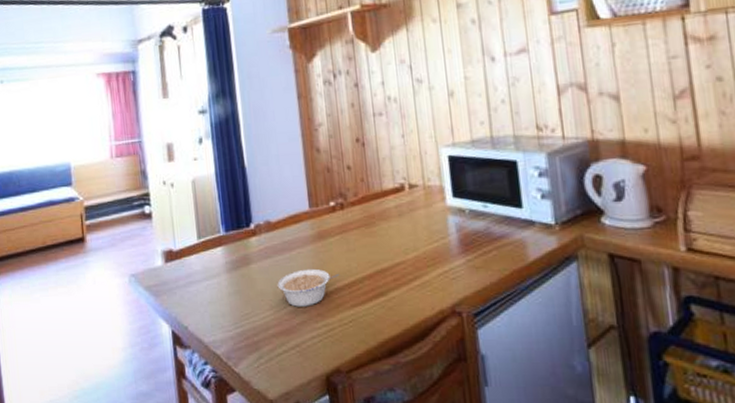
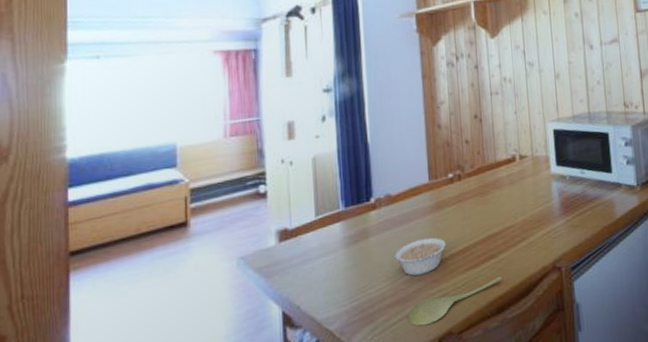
spoon: none [292,317,393,360] -> present [407,277,502,327]

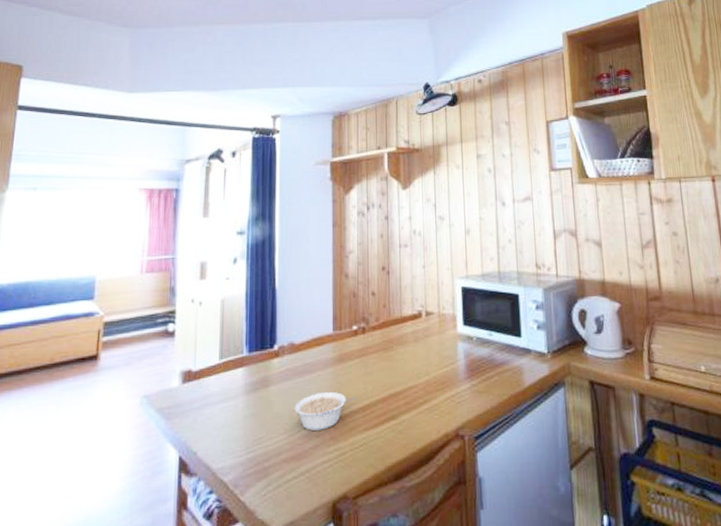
spoon: present [407,277,502,327] -> none [302,440,402,486]

